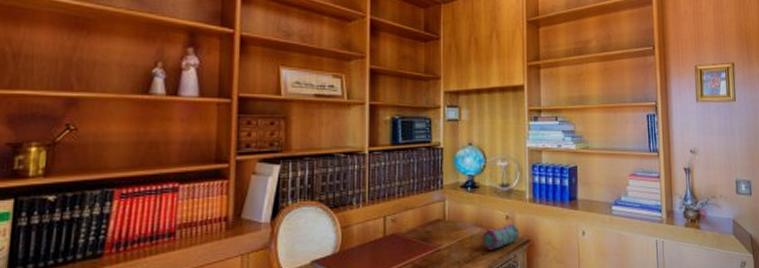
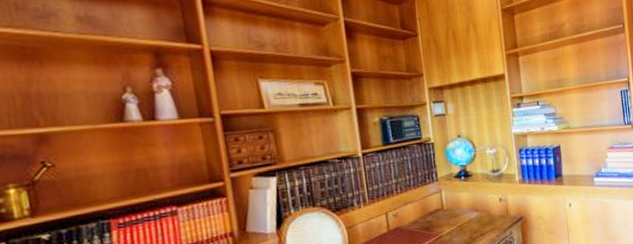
pencil case: present [482,223,519,250] -> none [479,204,513,231]

